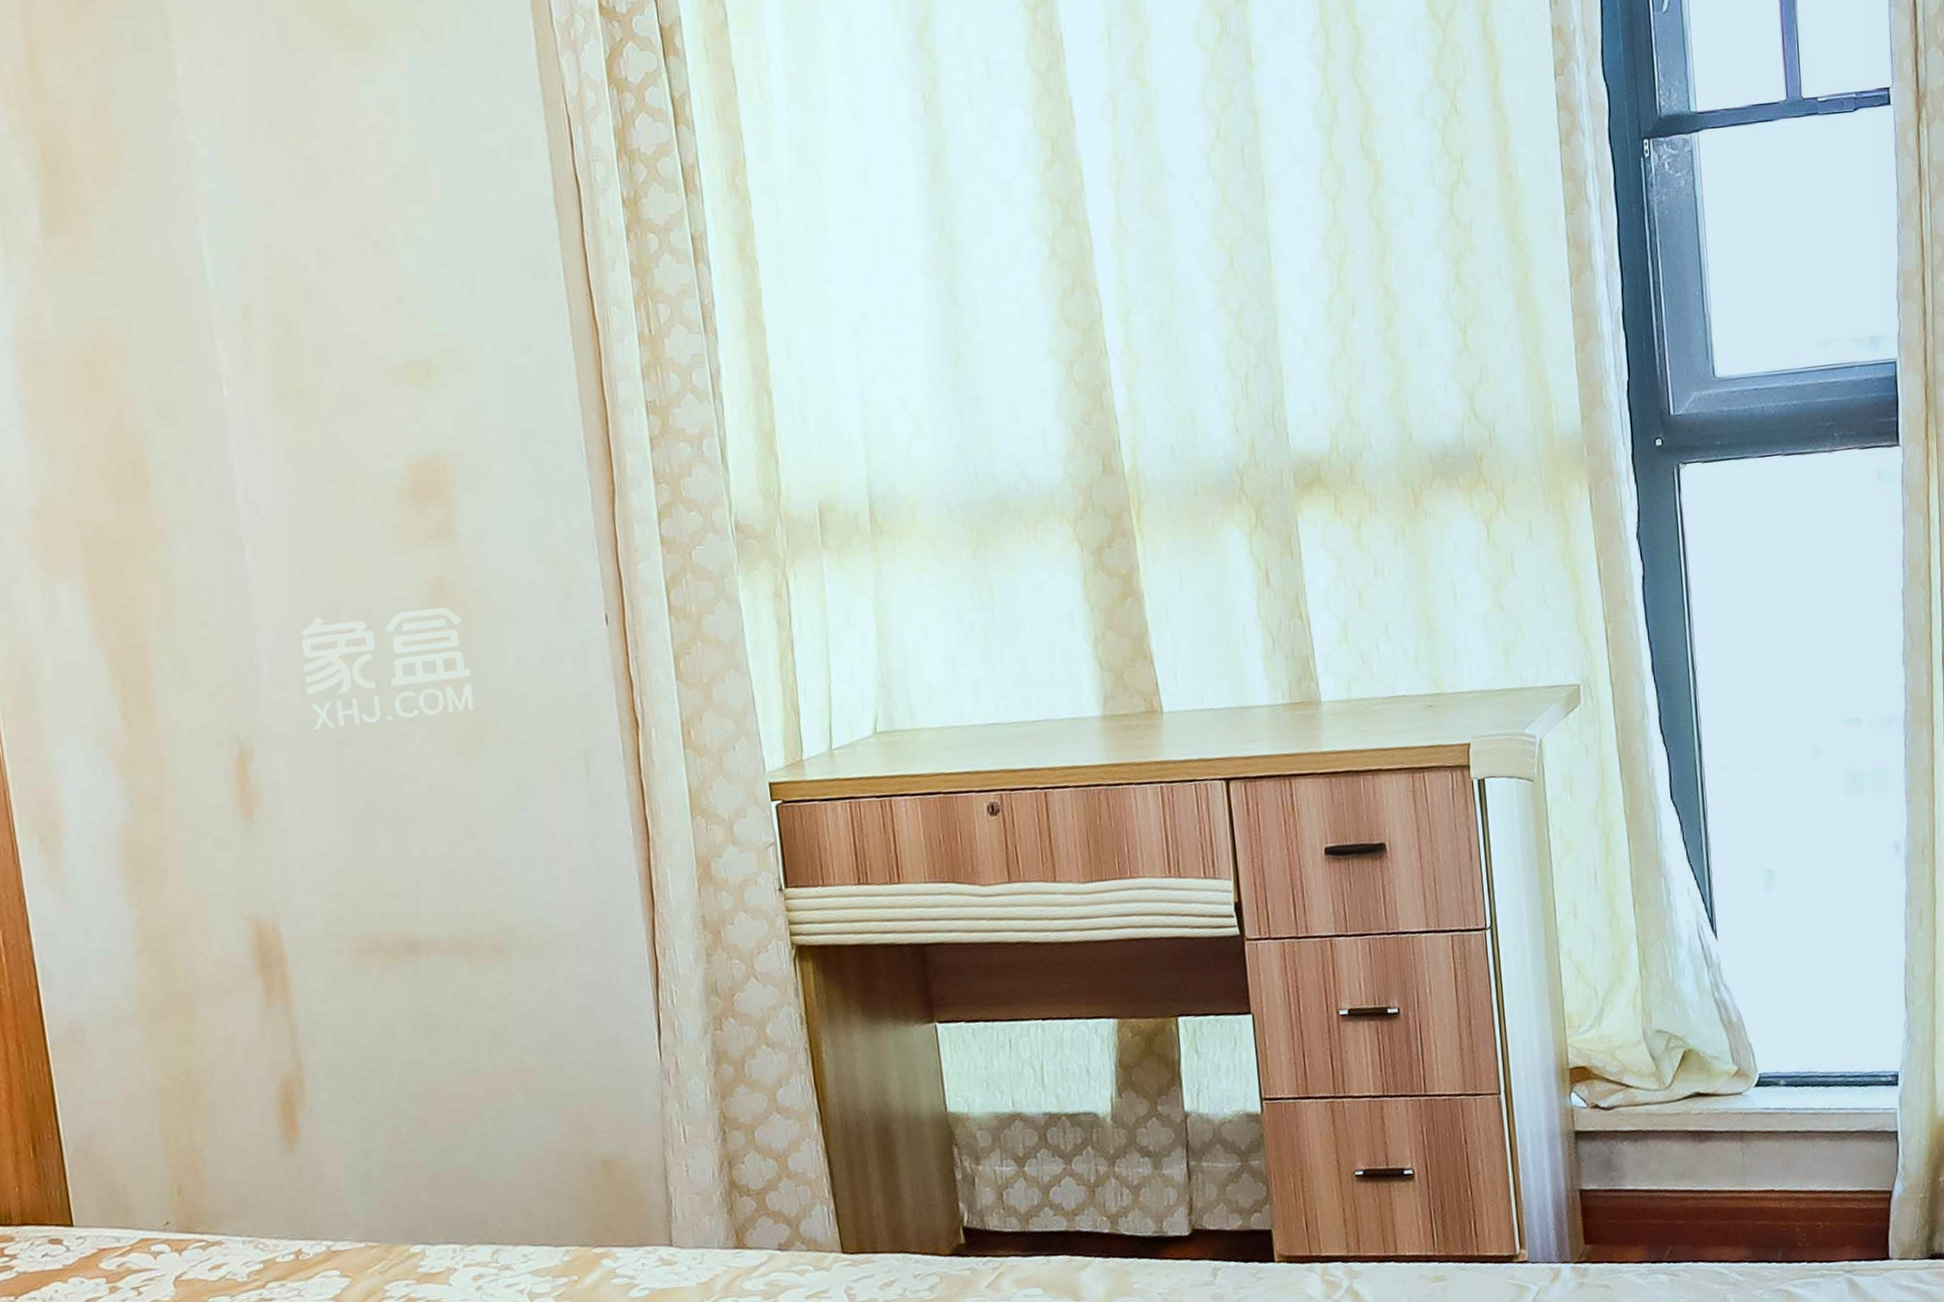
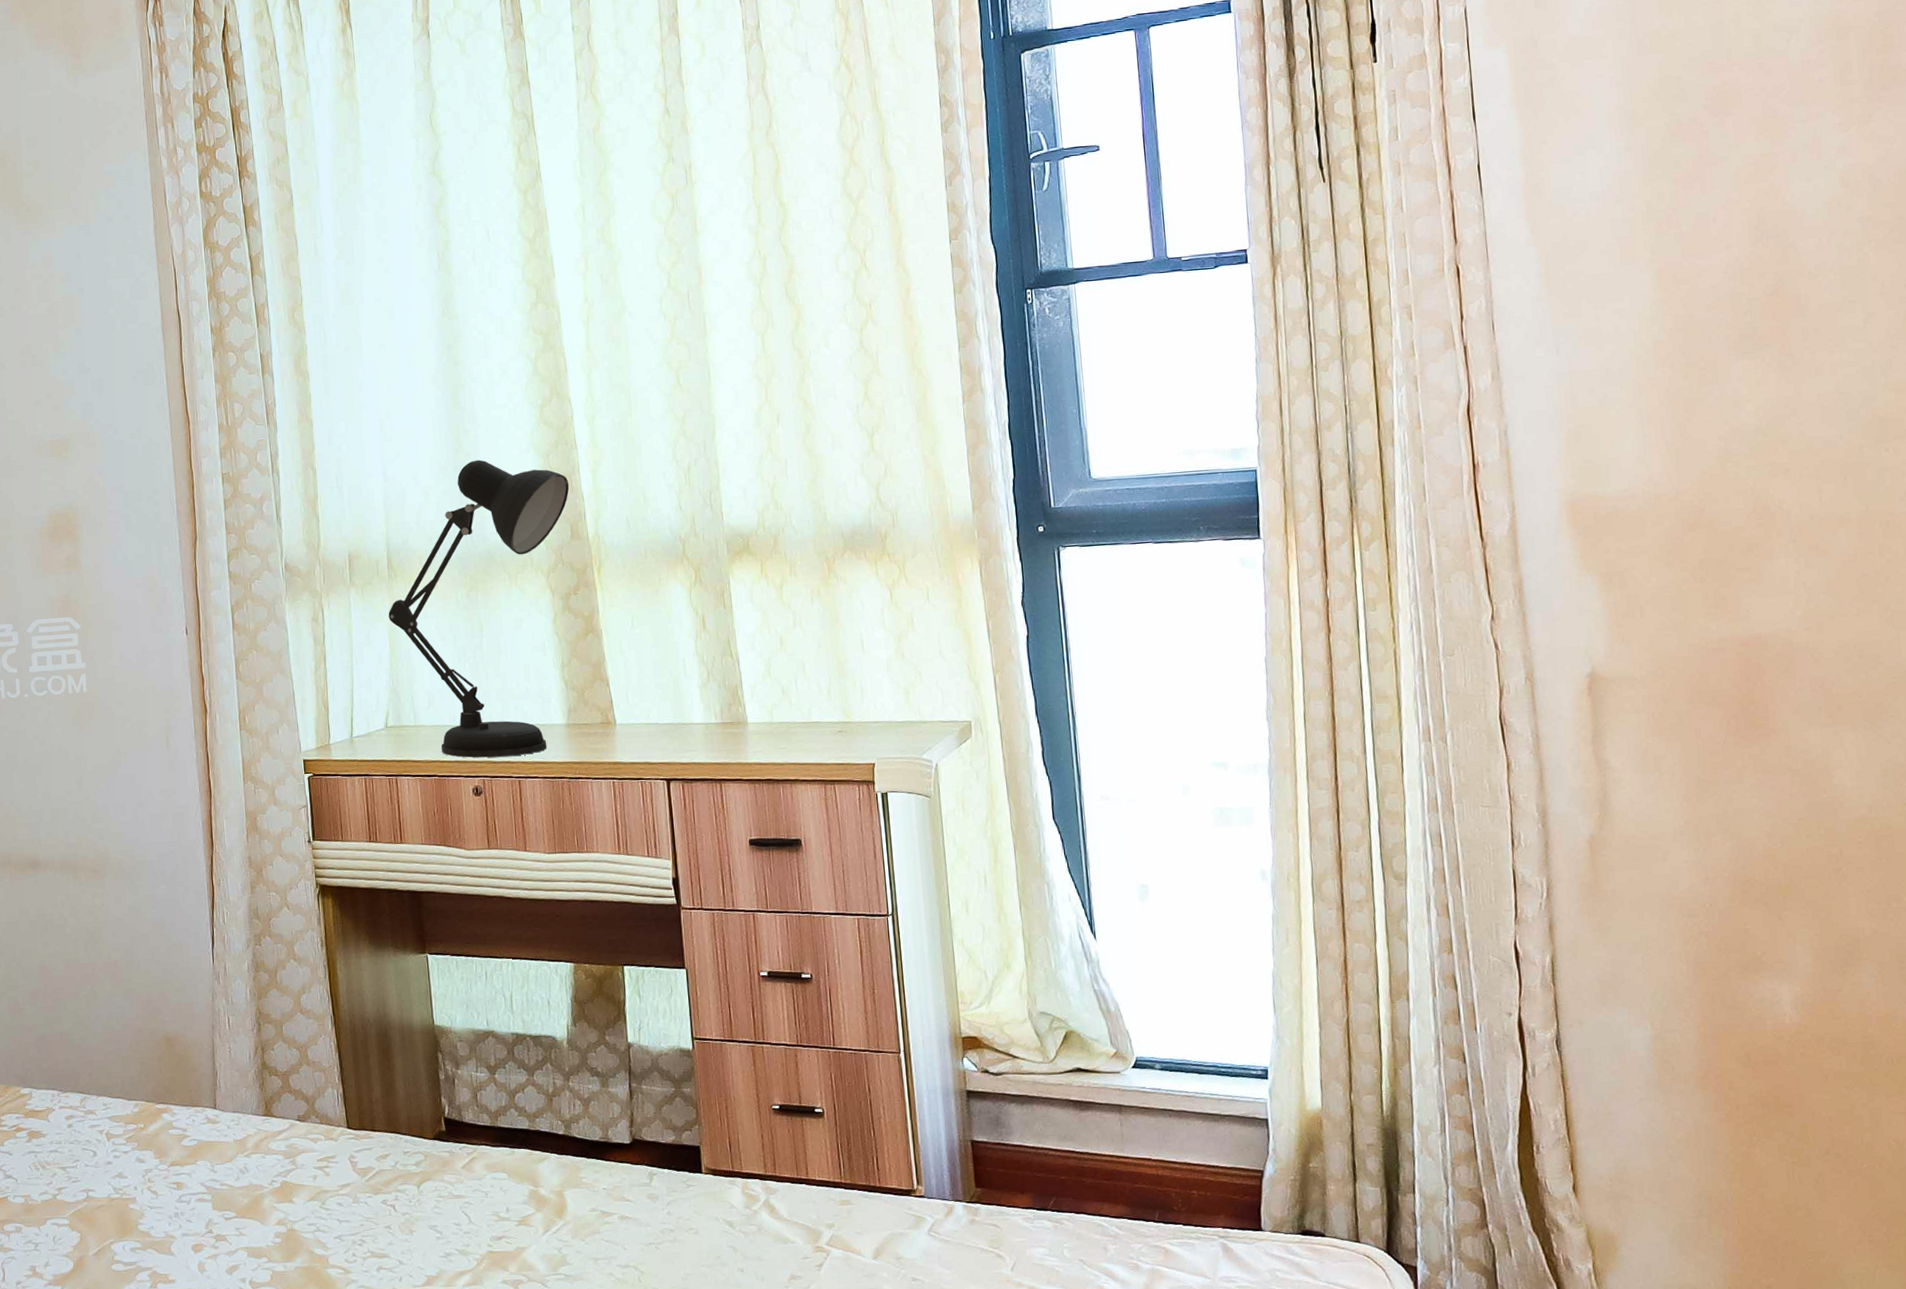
desk lamp: none [873,373,1100,767] -> present [388,460,570,758]

